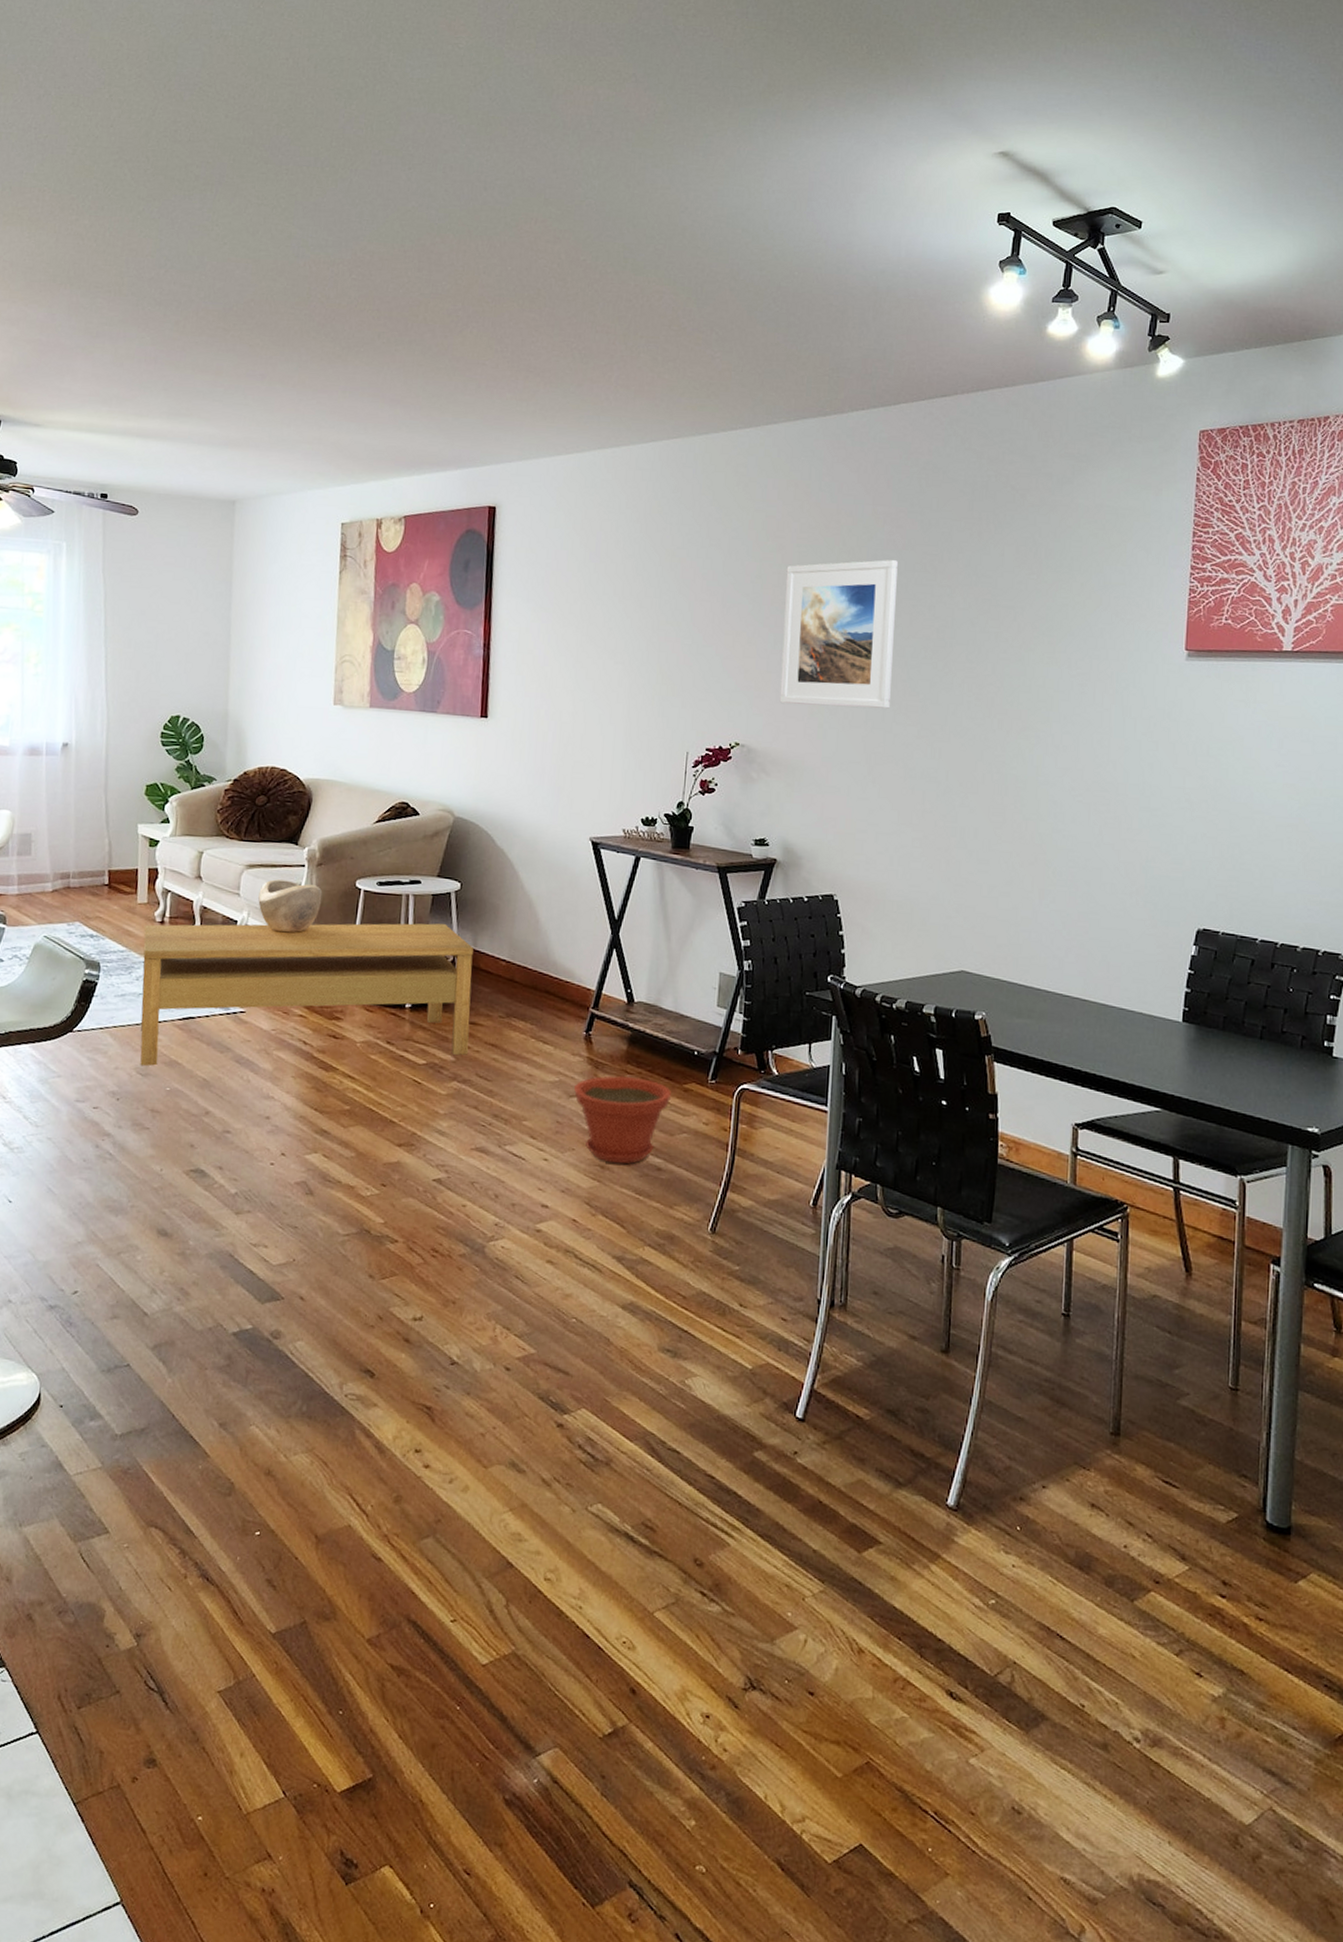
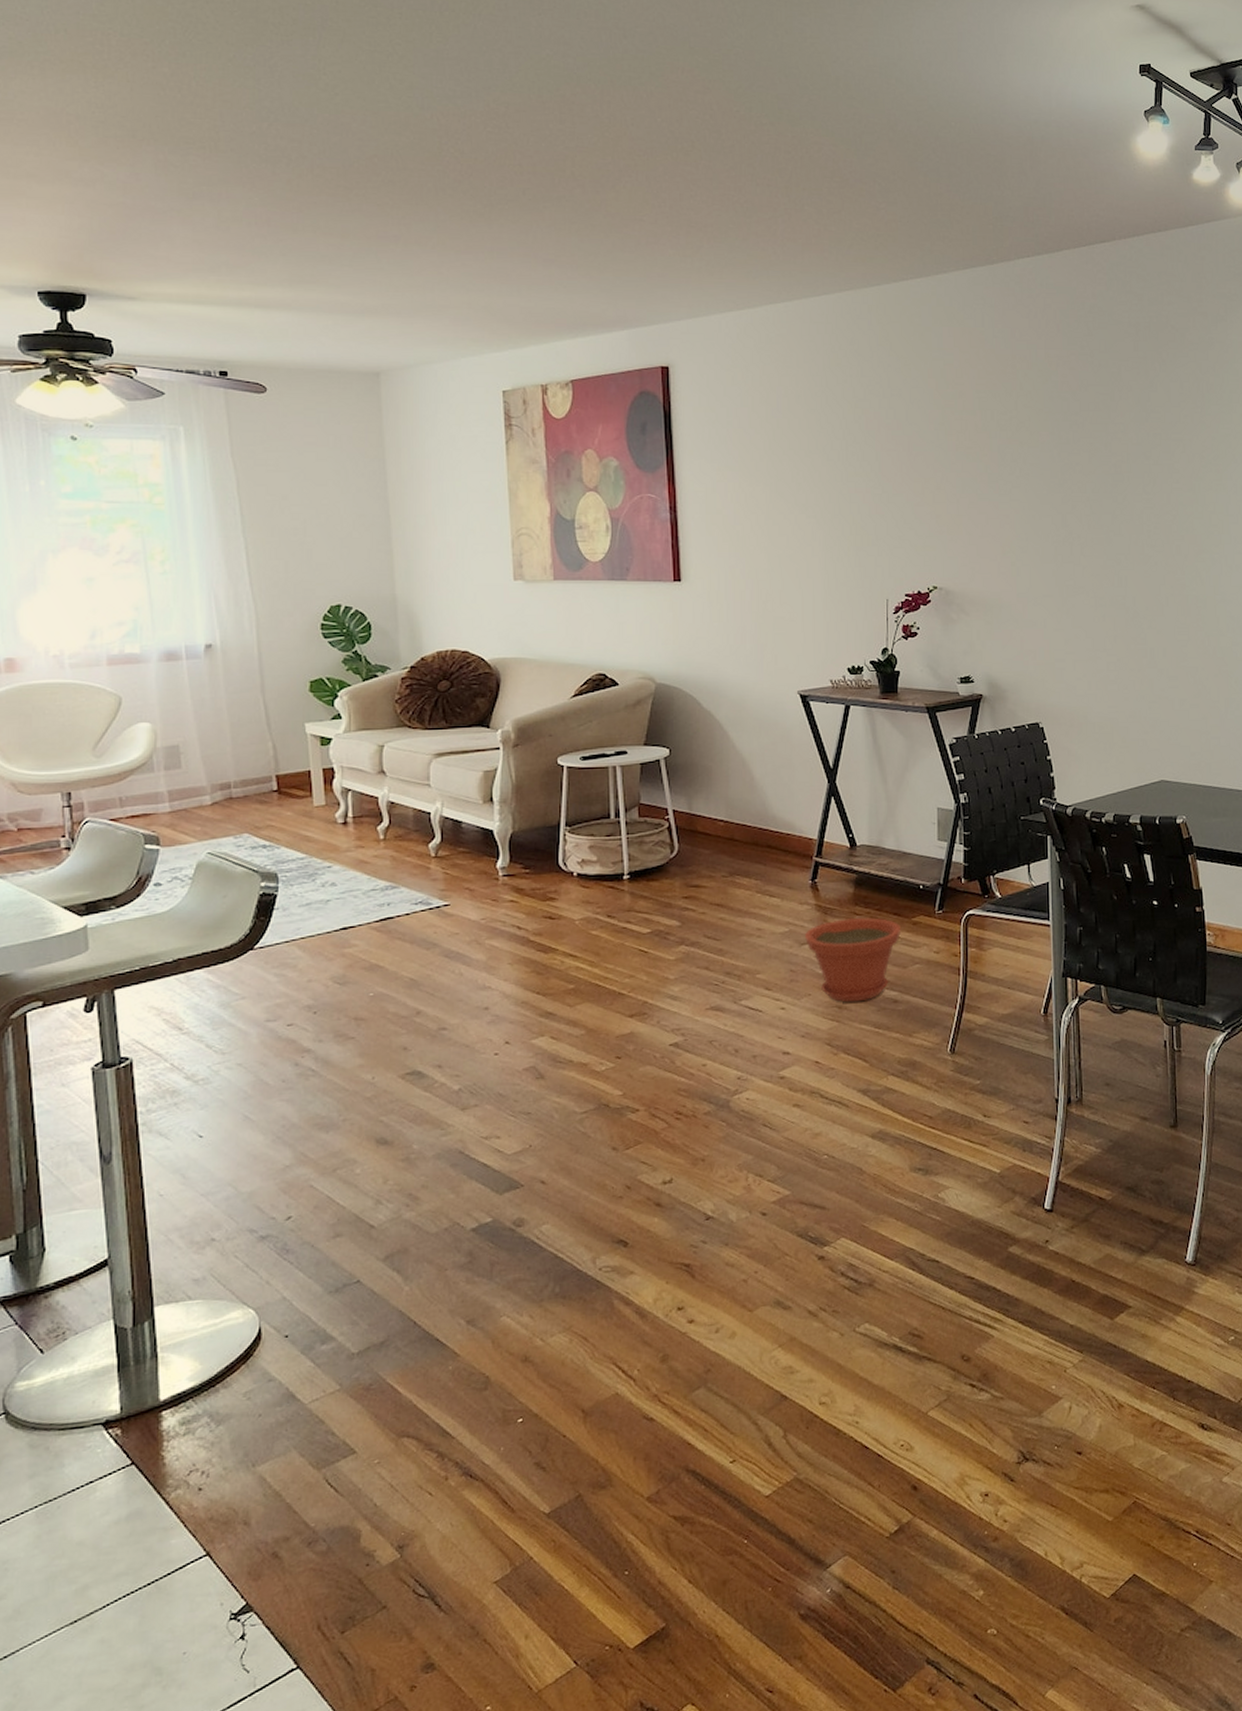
coffee table: present [140,923,473,1066] -> none [324,790,693,975]
decorative bowl: present [258,879,323,932] -> none [452,765,522,818]
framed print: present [779,560,898,709] -> none [968,401,1076,546]

